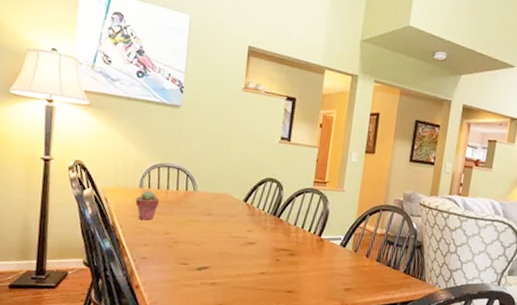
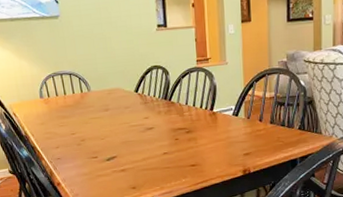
potted succulent: present [135,190,159,221] -> none [39,98,60,126]

